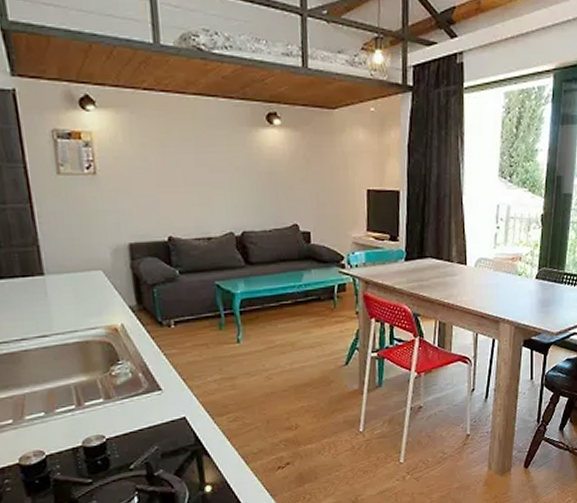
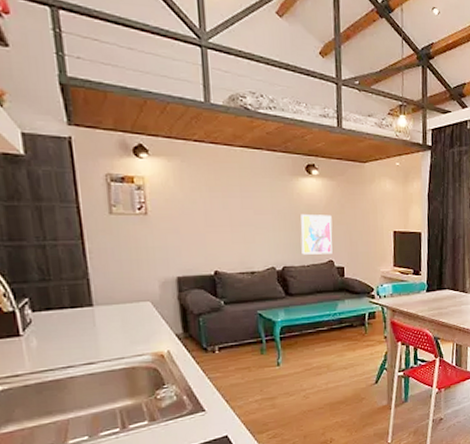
wall art: none [261,170,297,218] -> present [300,213,333,255]

